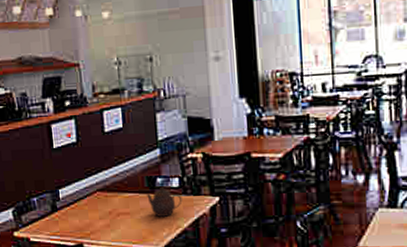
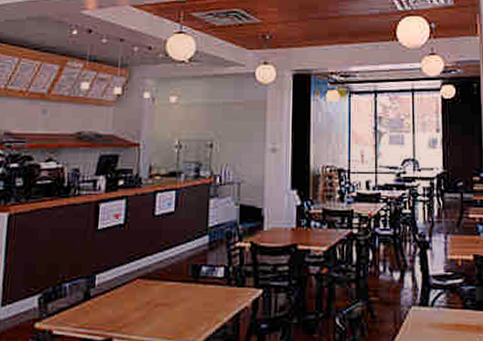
teapot: present [146,186,183,217] -> none [188,276,226,309]

